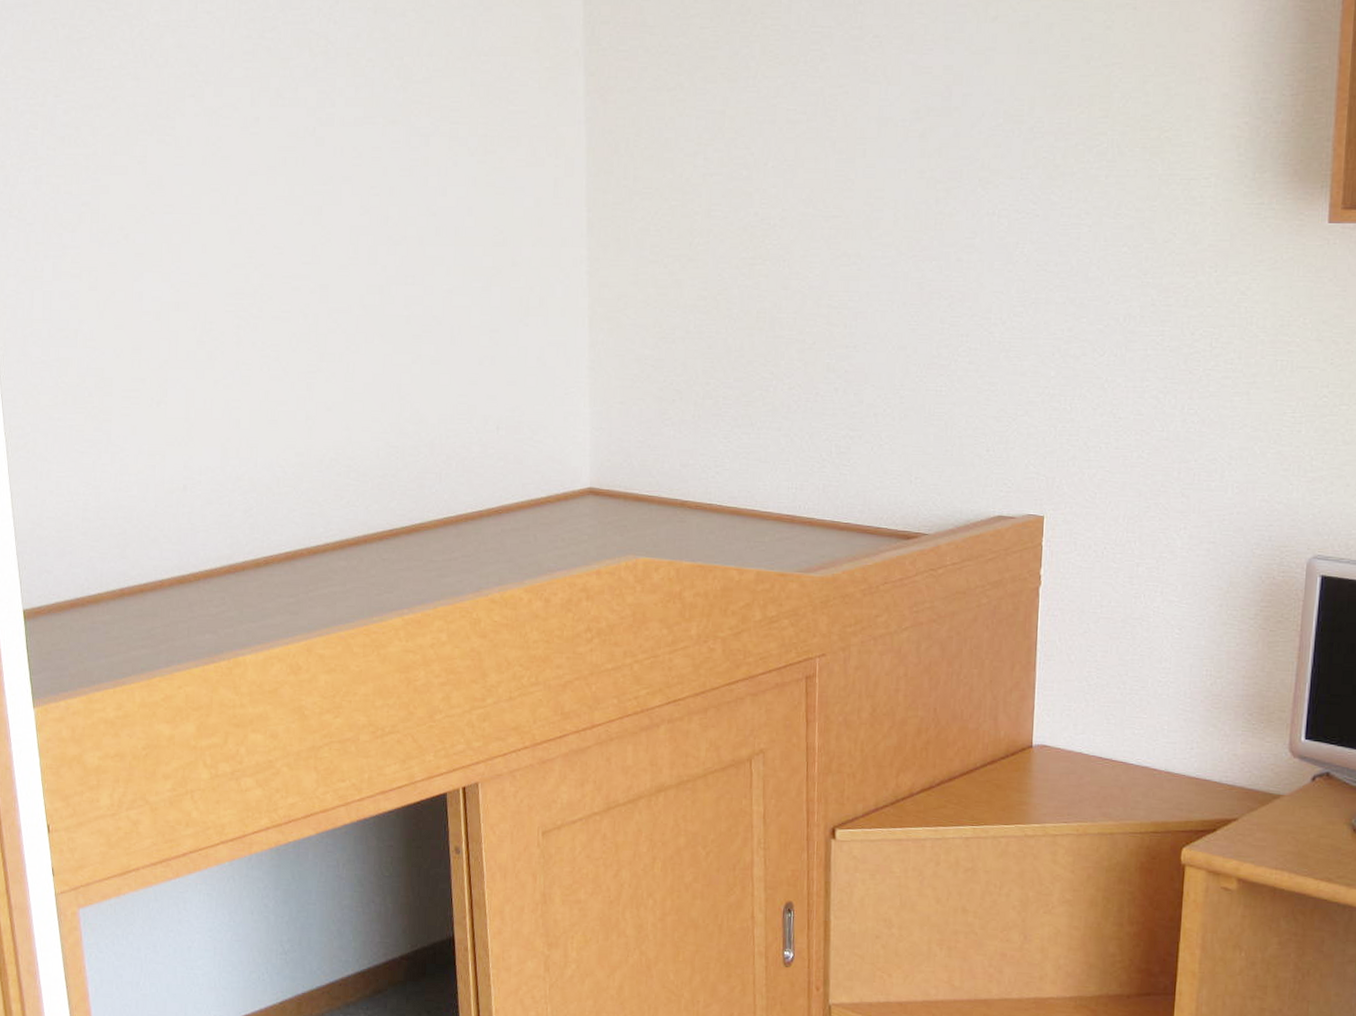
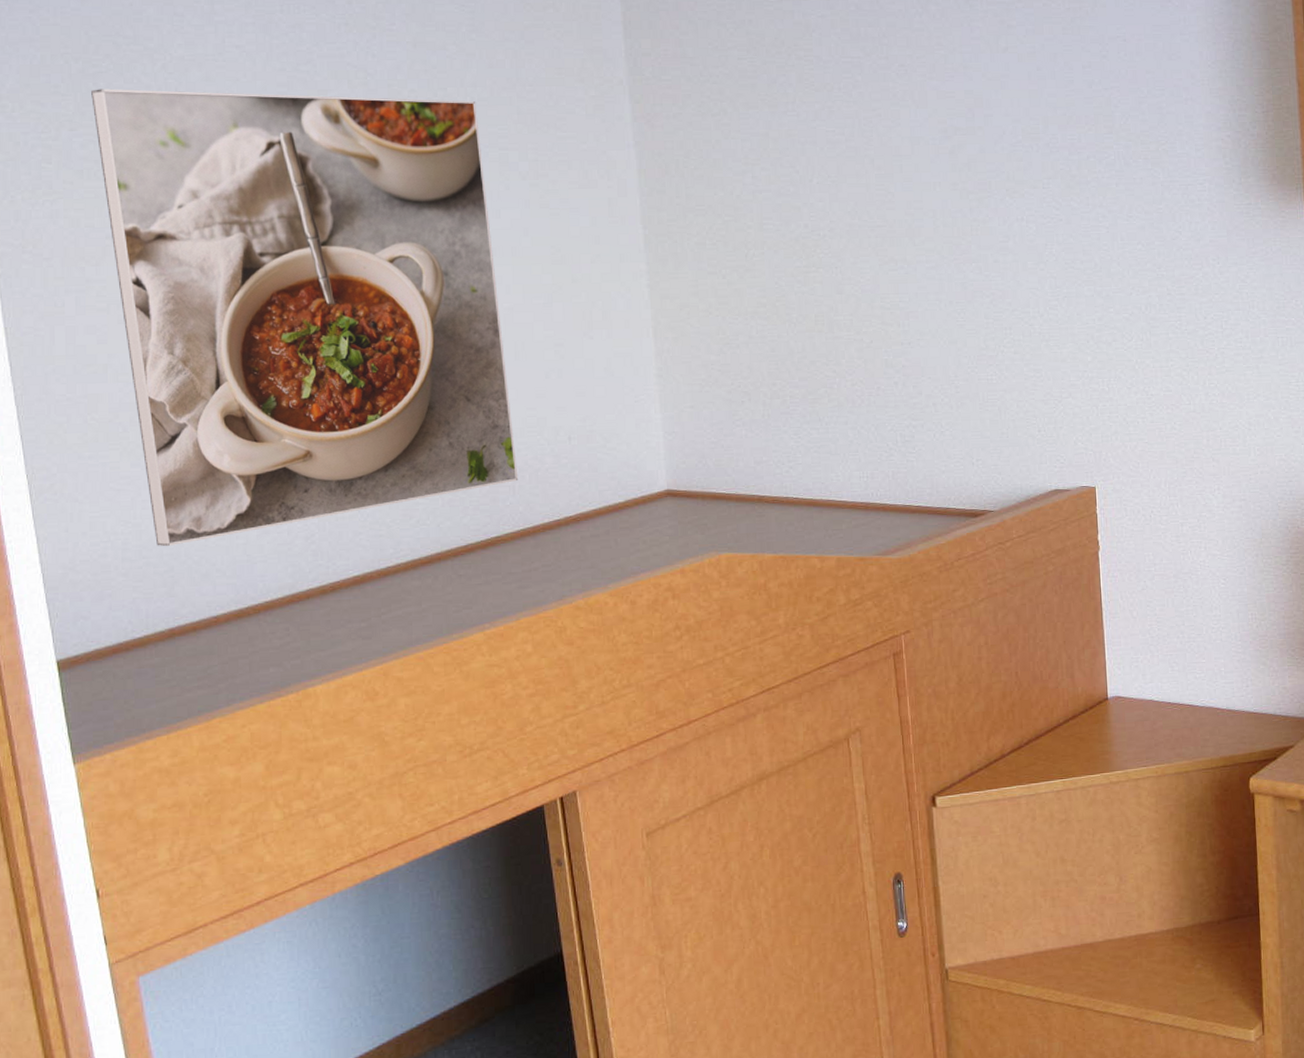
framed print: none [75,55,446,510] -> present [91,89,519,547]

